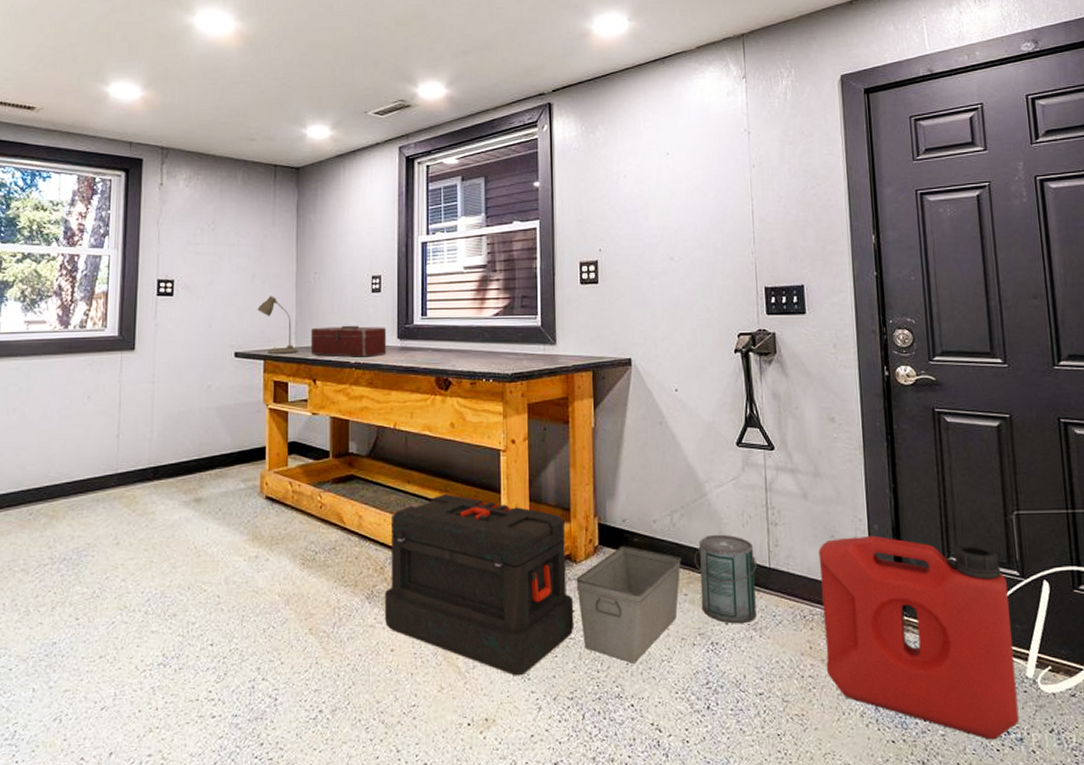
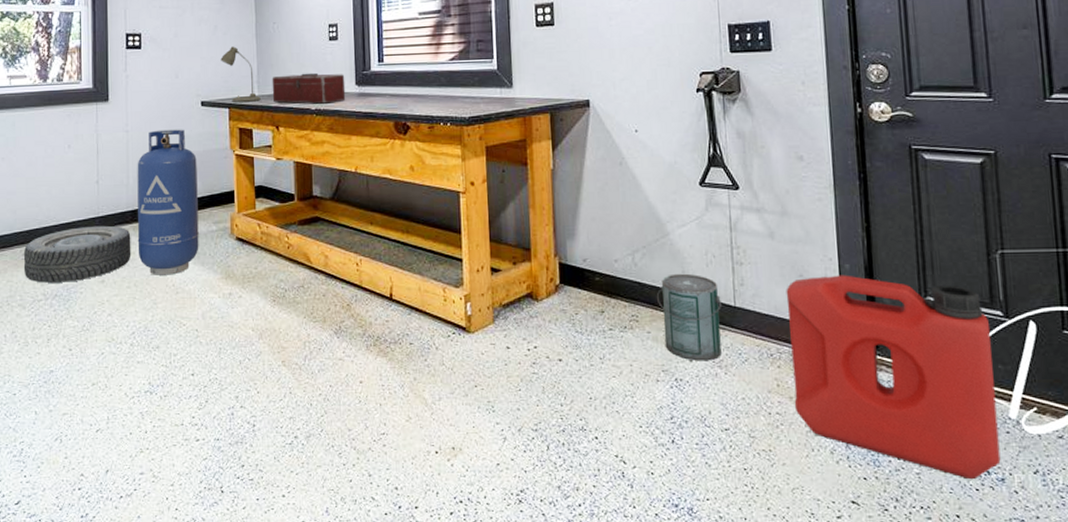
car tire: none [29,483,152,545] -> present [23,225,131,283]
gas cylinder: none [158,381,227,537] -> present [137,129,199,275]
toolbox: present [385,494,575,676] -> none [352,235,537,408]
storage bin: present [576,546,681,663] -> none [538,285,644,398]

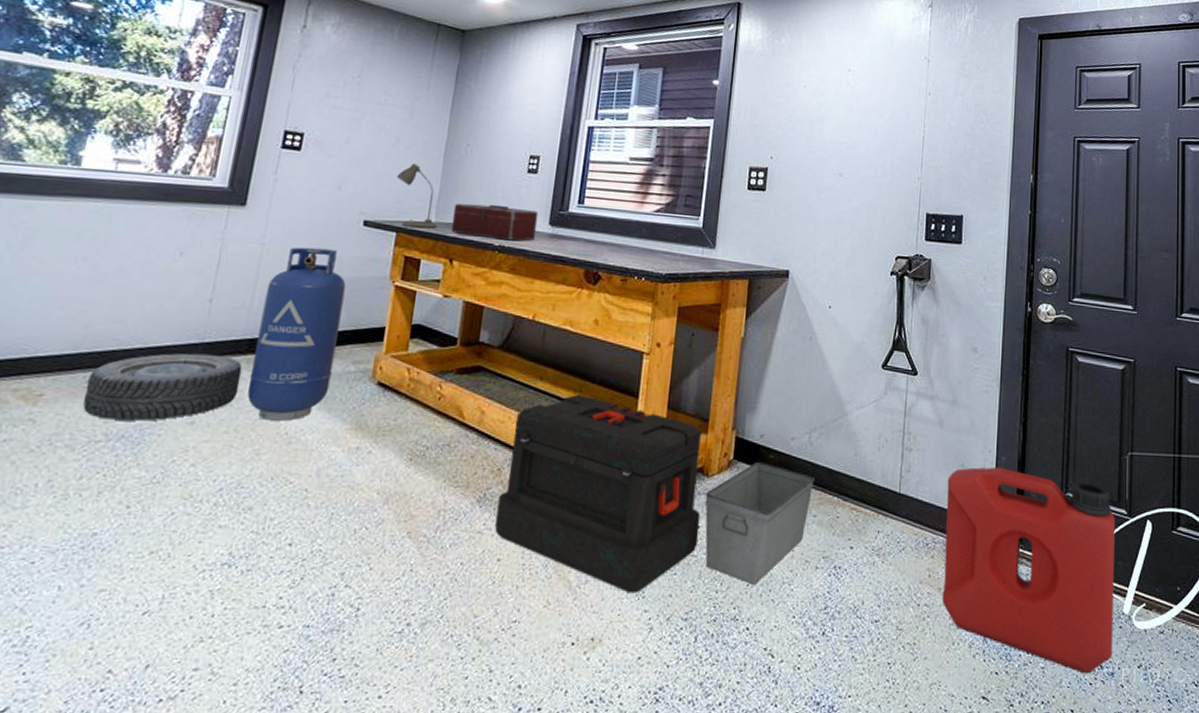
toolbox: none [352,235,537,408] -> present [495,394,701,594]
storage bin: none [538,285,644,398] -> present [705,462,814,585]
paint can: present [656,273,722,361] -> none [826,456,888,549]

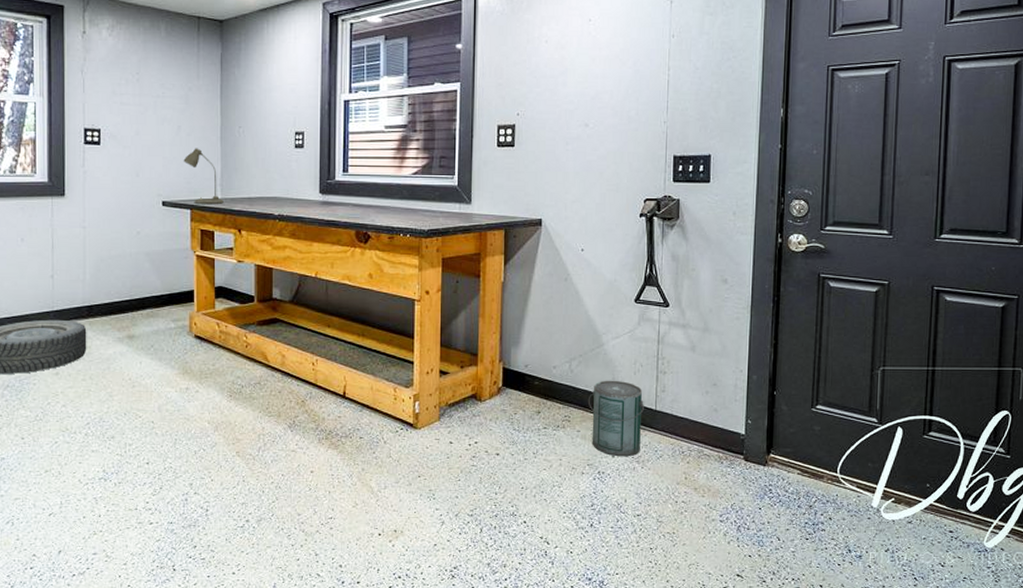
gas cylinder: present [247,247,346,421] -> none [93,227,157,369]
toolbox: present [450,203,539,242] -> none [235,179,309,210]
toolbox: present [495,394,701,594] -> none [306,338,477,496]
storage bin: present [705,462,814,585] -> none [480,388,576,488]
paint can: none [826,456,888,549] -> present [587,380,645,457]
fuel can: present [942,467,1116,674] -> none [698,384,866,557]

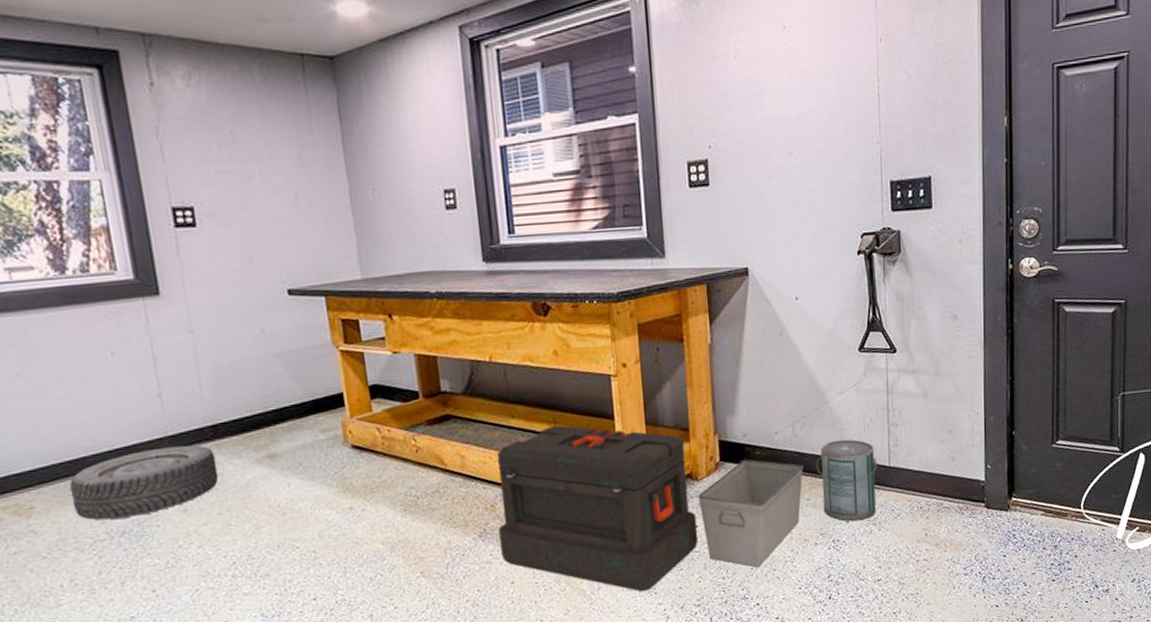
desk lamp: present [183,148,224,205] -> none [307,220,366,289]
toolbox: none [306,338,477,496] -> present [497,425,699,592]
storage bin: none [480,388,576,488] -> present [698,459,803,568]

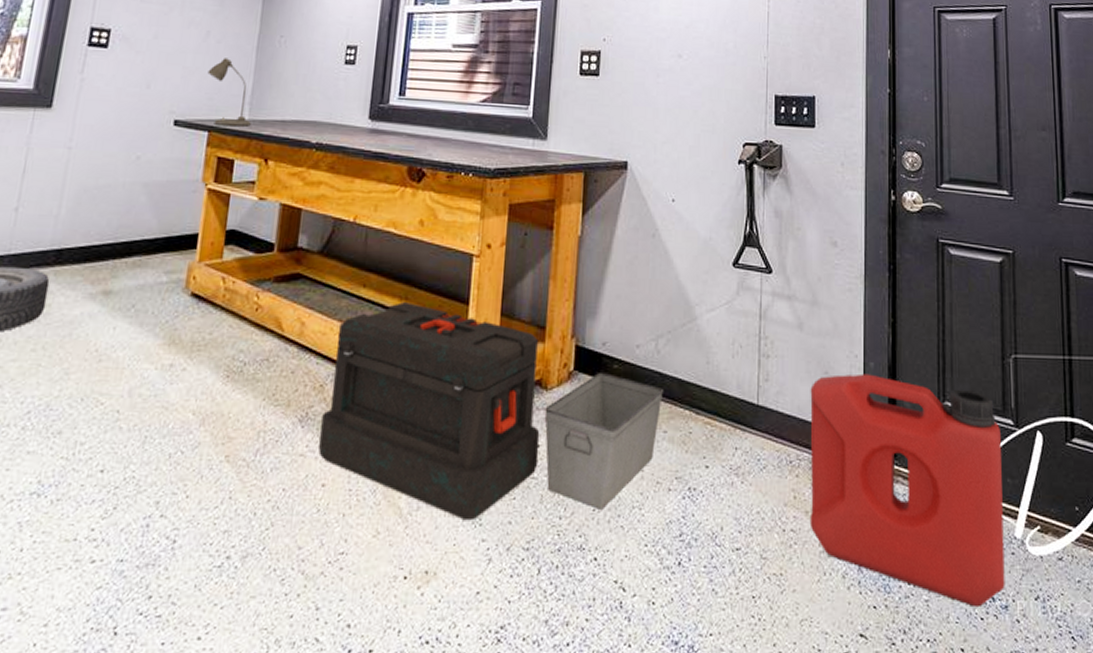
desk lamp: none [307,220,366,289] -> present [207,58,251,127]
paint can: present [815,439,878,522] -> none [676,364,745,468]
fuel can: none [936,427,1108,594] -> present [809,373,1005,608]

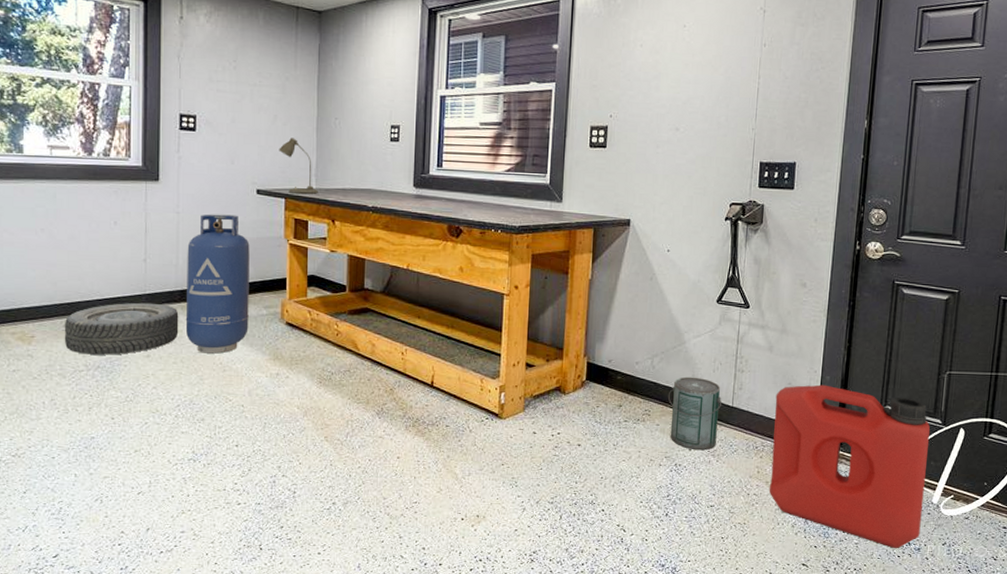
gas cylinder: none [55,150,157,337] -> present [185,214,250,354]
toolbox: present [318,302,540,521] -> none [393,329,560,483]
storage bin: present [544,373,663,510] -> none [563,382,657,478]
paint can: none [676,364,745,468] -> present [667,376,722,451]

